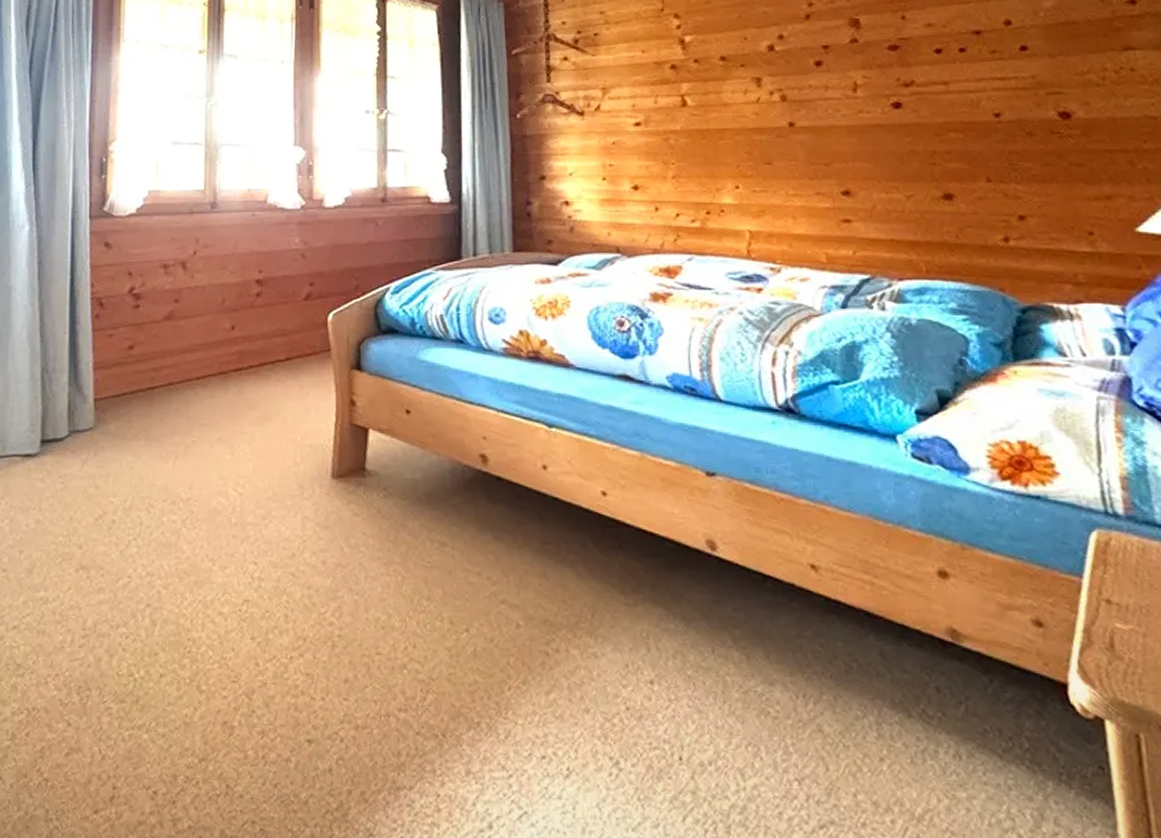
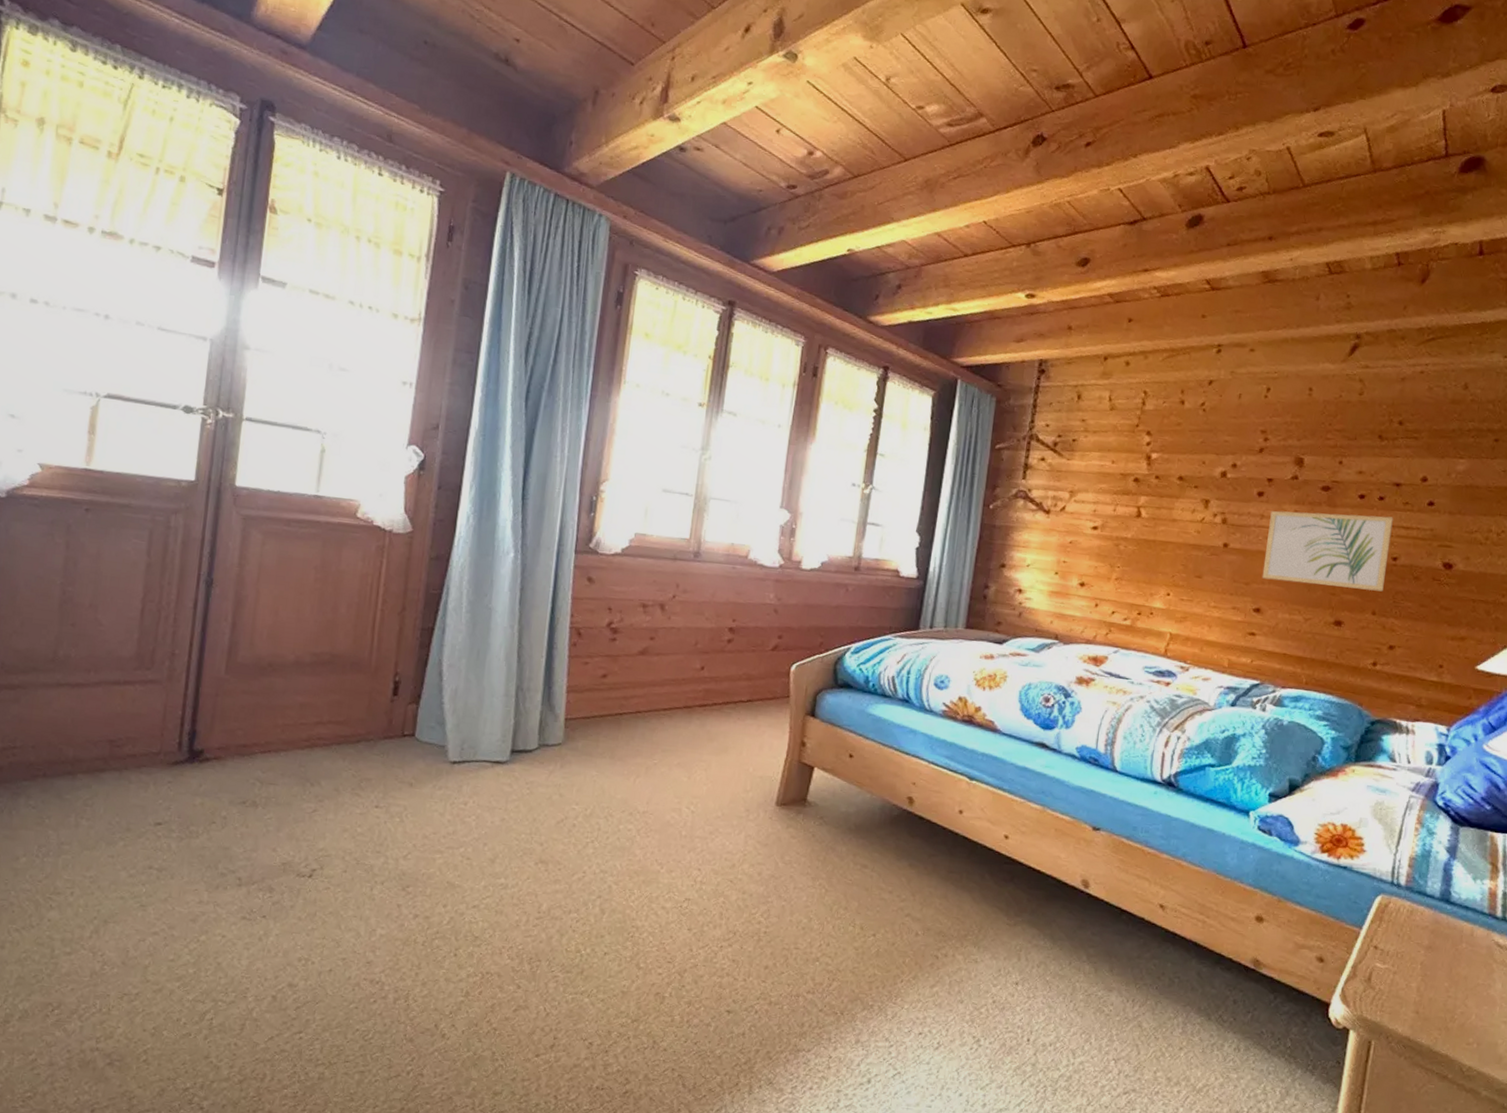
wall art: none [835,69,993,156] -> present [1262,510,1393,592]

